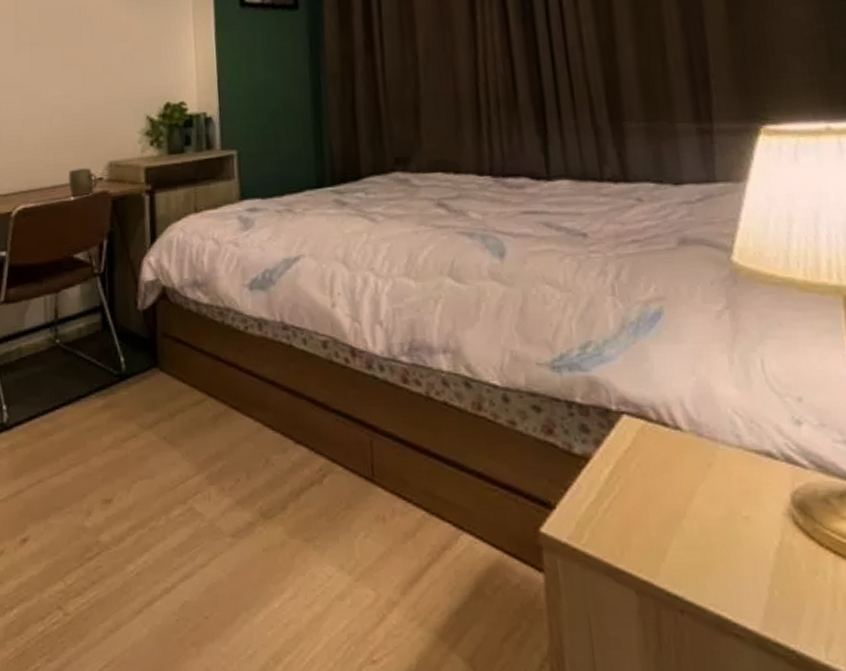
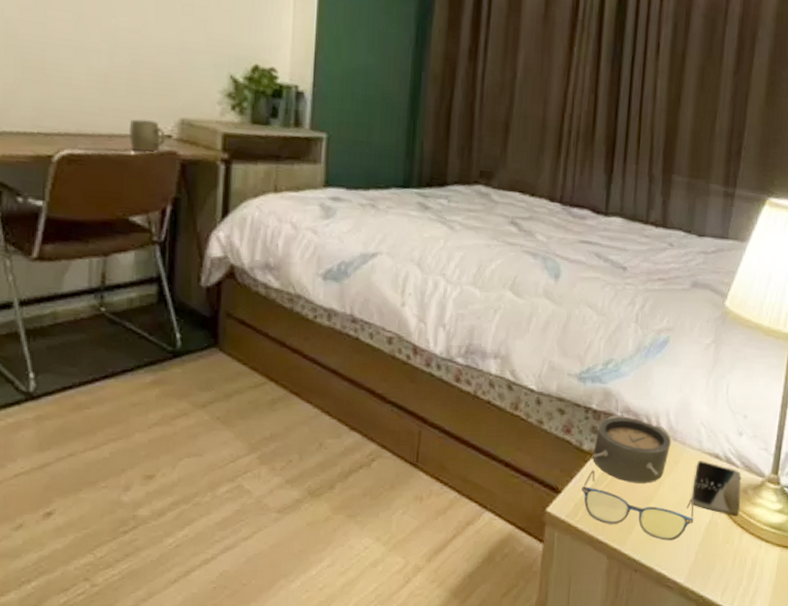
glasses: none [582,479,754,571] -> present [582,470,695,541]
alarm clock: none [588,408,696,494] -> present [593,415,672,483]
smartphone: none [740,461,826,537] -> present [692,461,742,517]

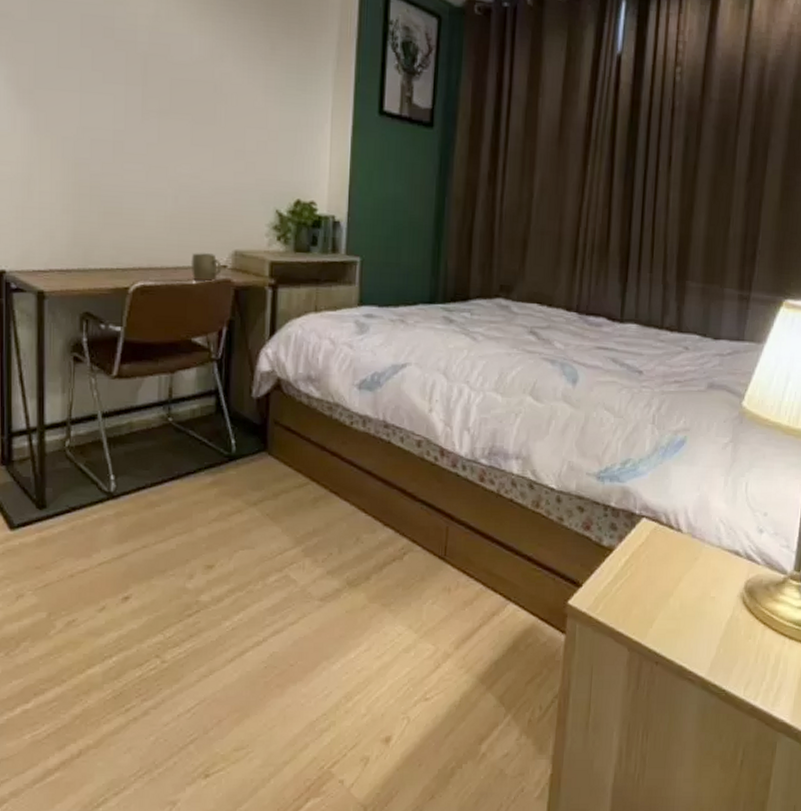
glasses: present [582,470,695,541] -> none [602,565,715,635]
alarm clock: present [593,415,672,483] -> none [612,512,690,579]
smartphone: present [692,461,742,517] -> none [712,557,763,613]

